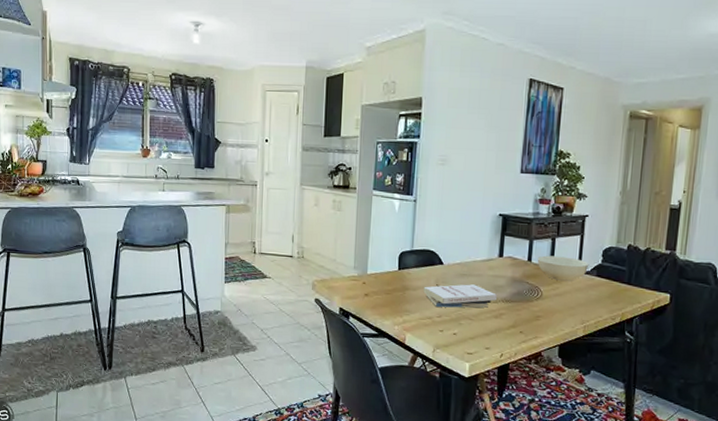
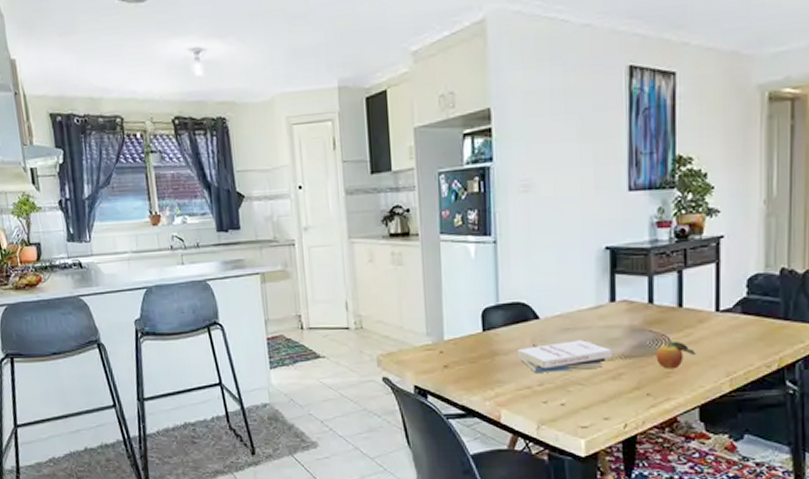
fruit: none [530,289,560,315] -> present [656,337,696,370]
bowl: present [537,255,590,282] -> none [660,292,731,325]

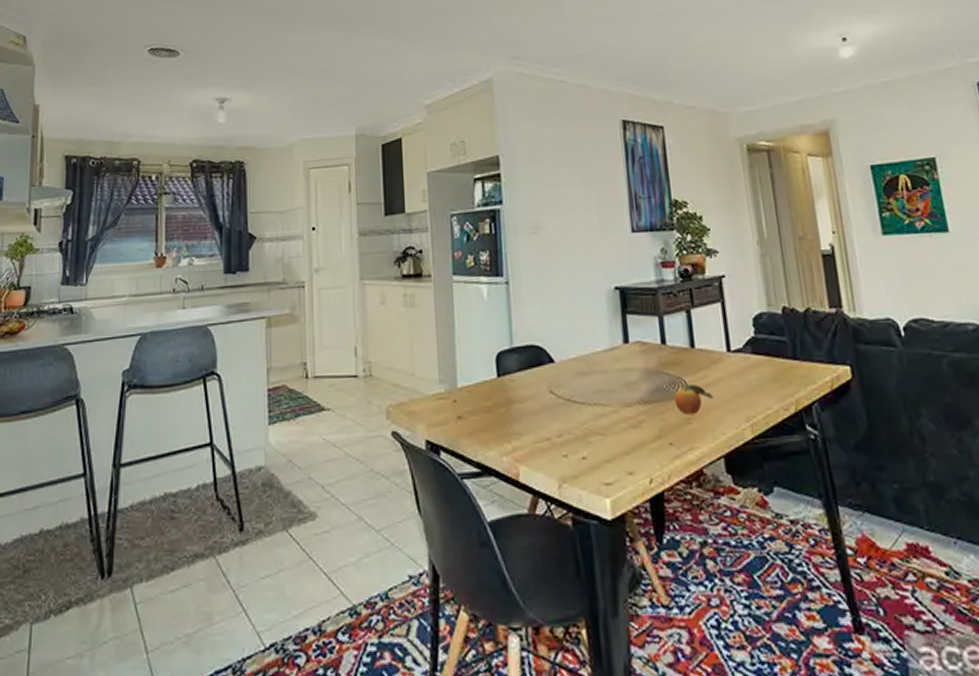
books: present [517,340,614,372] -> none [533,385,632,422]

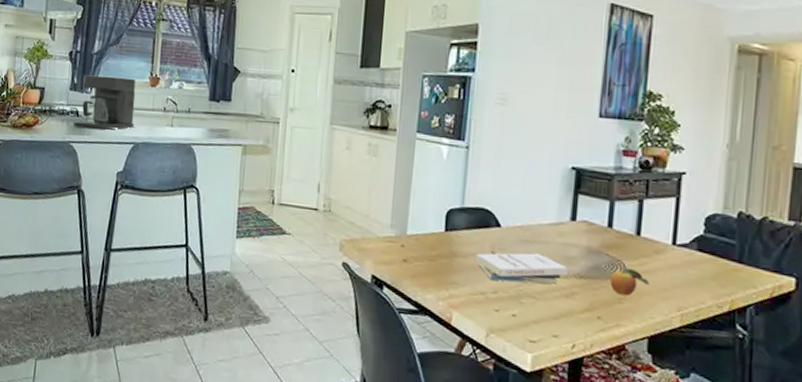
coffee maker: none [68,261,140,326] -> present [74,75,136,130]
books: none [533,385,632,422] -> present [475,252,569,284]

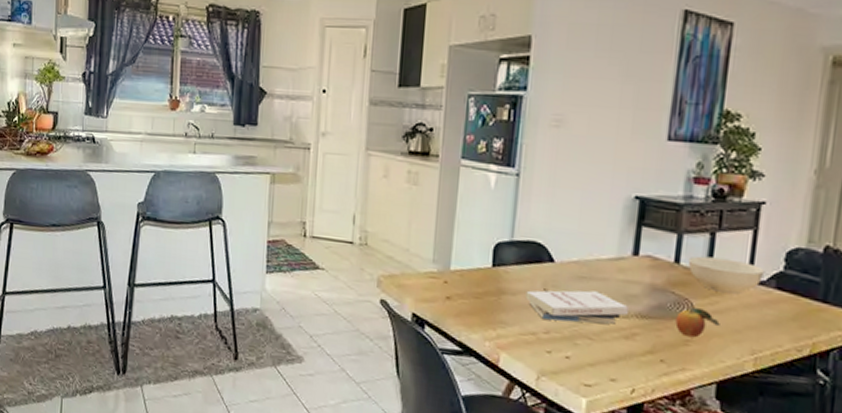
coffee maker: present [74,75,136,130] -> none [90,98,155,157]
bowl: none [619,221,688,257] -> present [688,256,766,295]

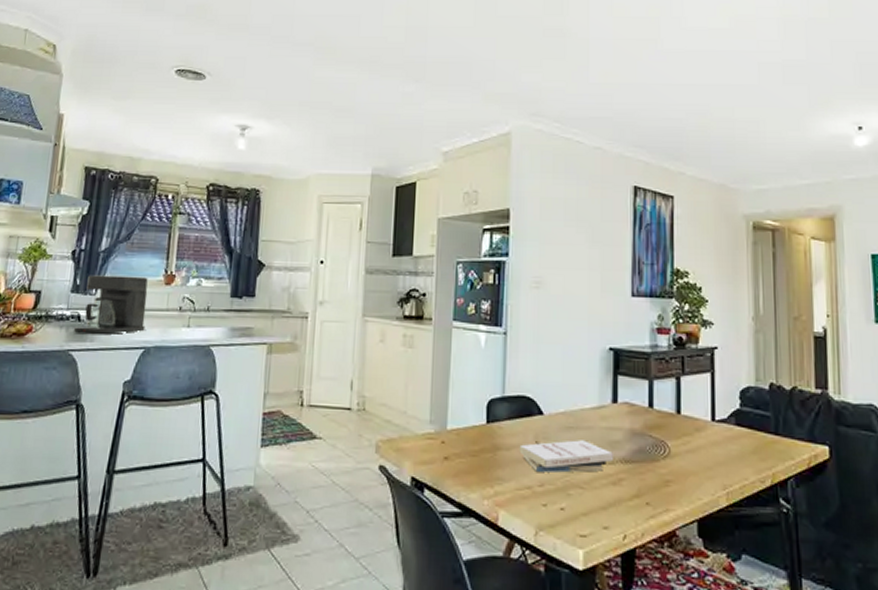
coffee maker: none [90,98,155,157] -> present [74,275,148,334]
fruit: present [675,302,720,338] -> none [655,444,693,478]
bowl: present [688,256,766,295] -> none [660,399,725,434]

